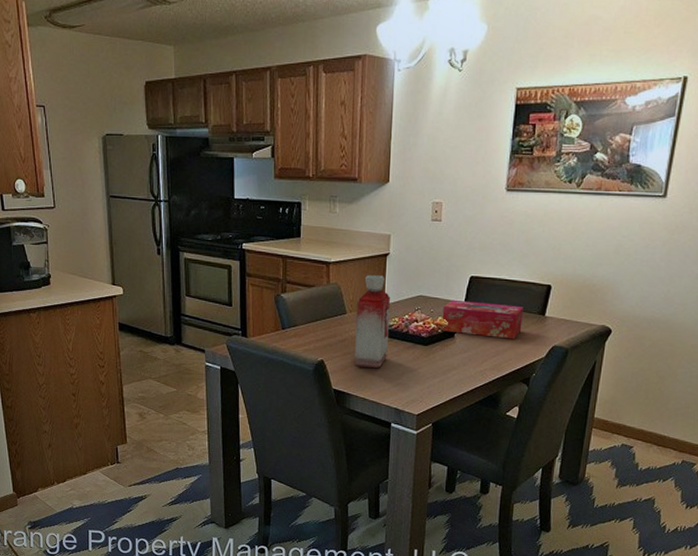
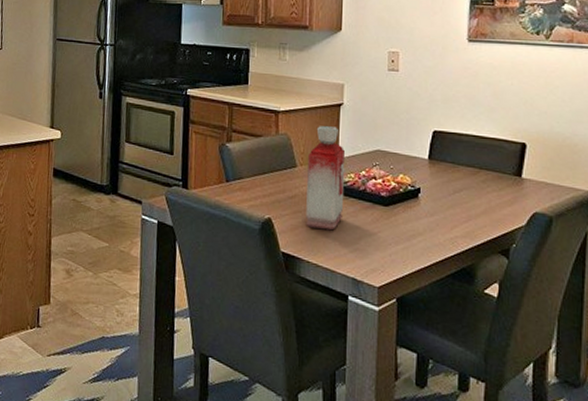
tissue box: present [441,299,524,339] -> none [403,155,496,203]

